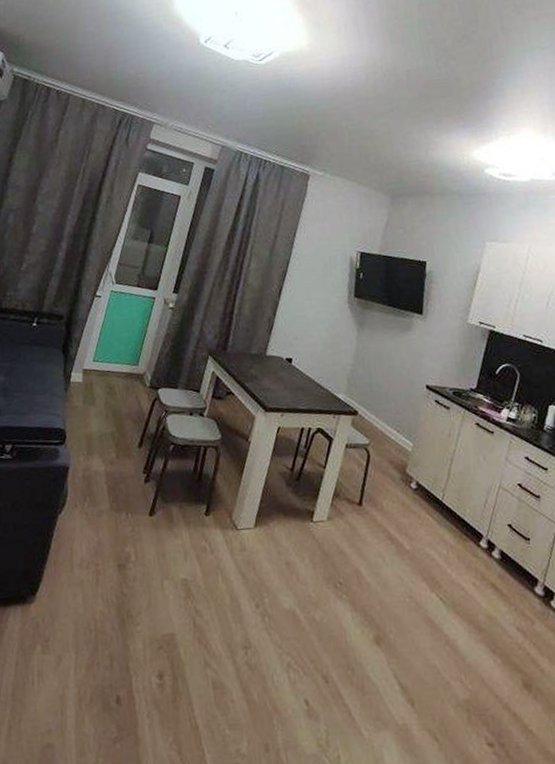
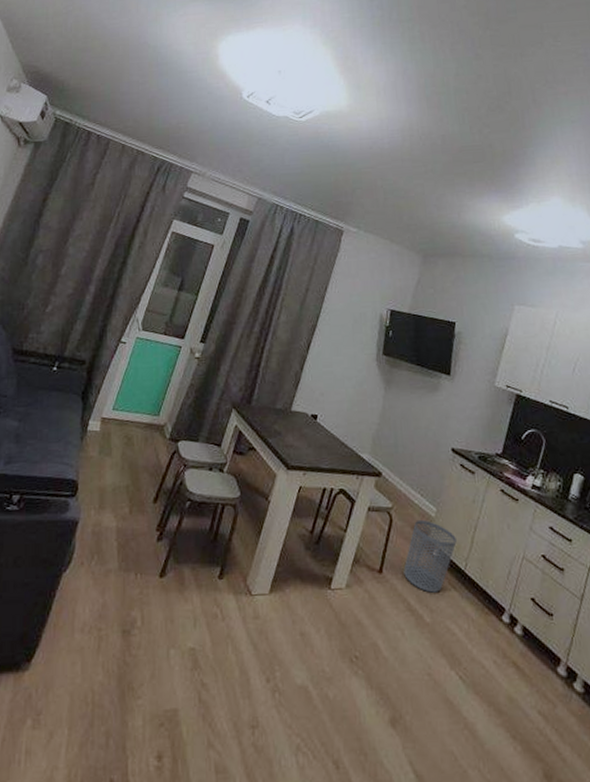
waste bin: none [382,454,434,522] -> present [403,519,457,593]

